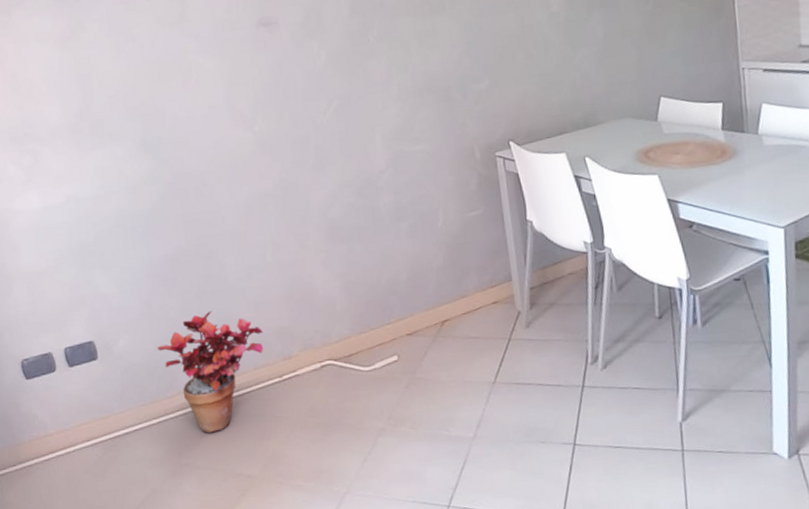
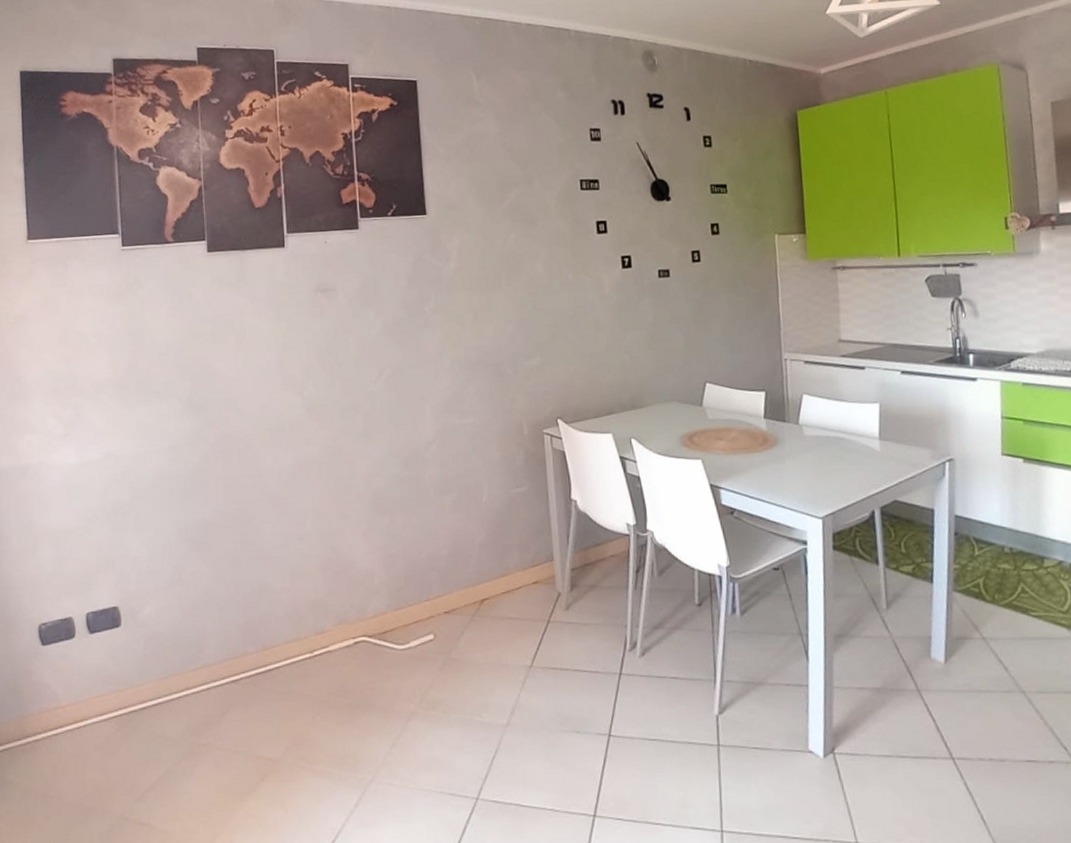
potted plant: present [156,310,264,433] -> none [184,579,297,711]

